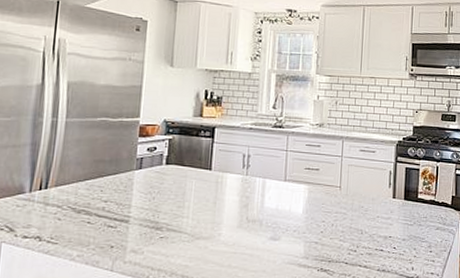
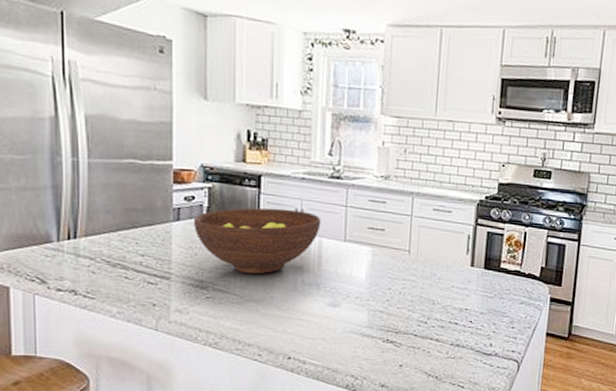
fruit bowl: none [154,154,265,214] -> present [194,208,322,275]

